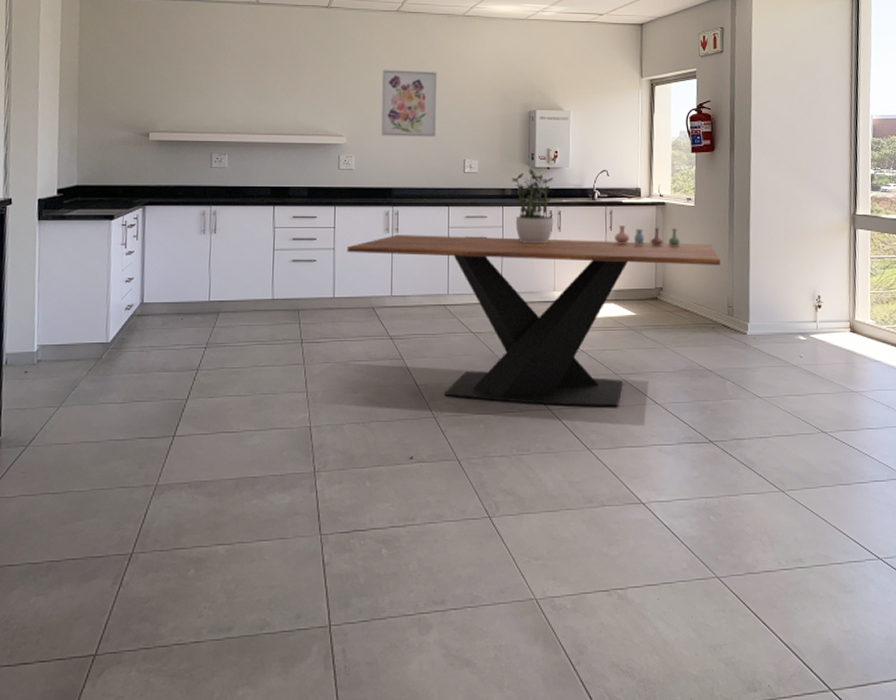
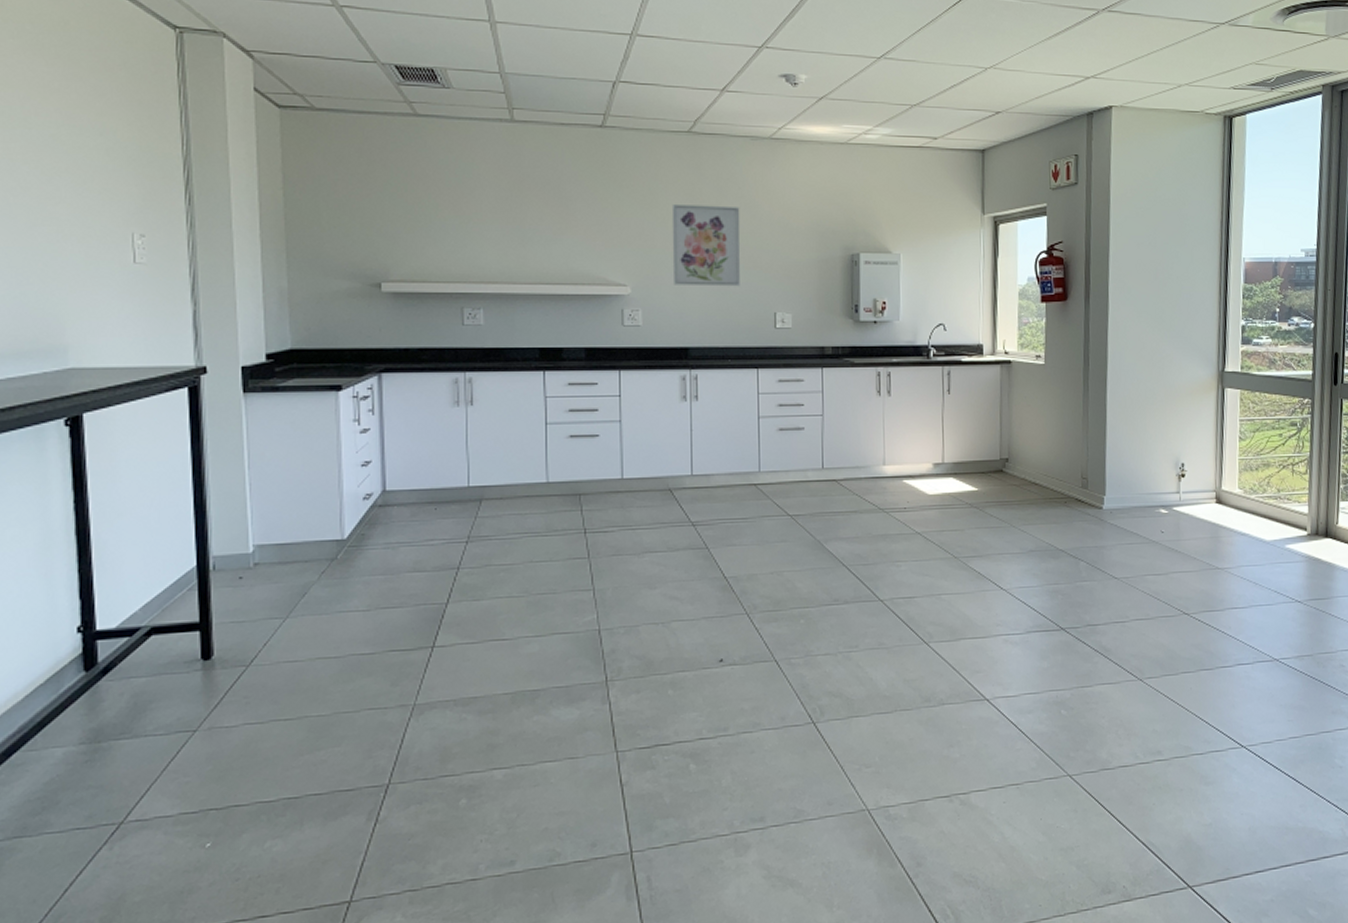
dining table: present [347,235,721,407] -> none [636,402,1074,596]
potted plant: present [511,168,554,244] -> none [831,323,882,411]
vase: present [614,226,680,246] -> none [953,388,1028,411]

